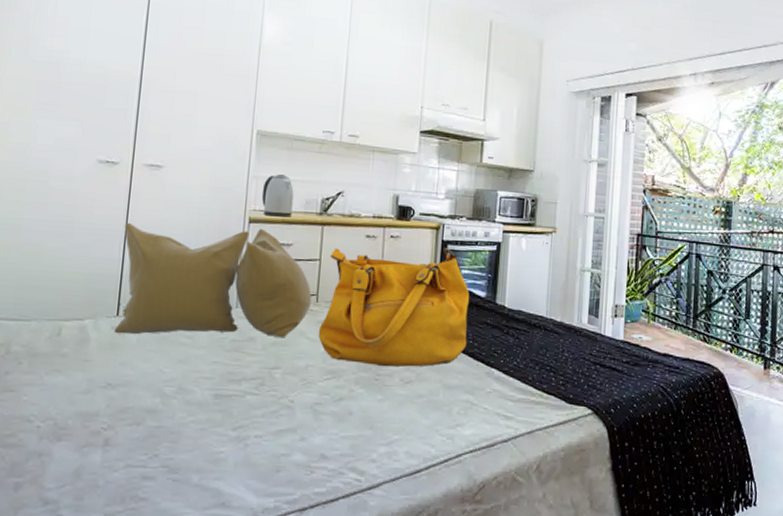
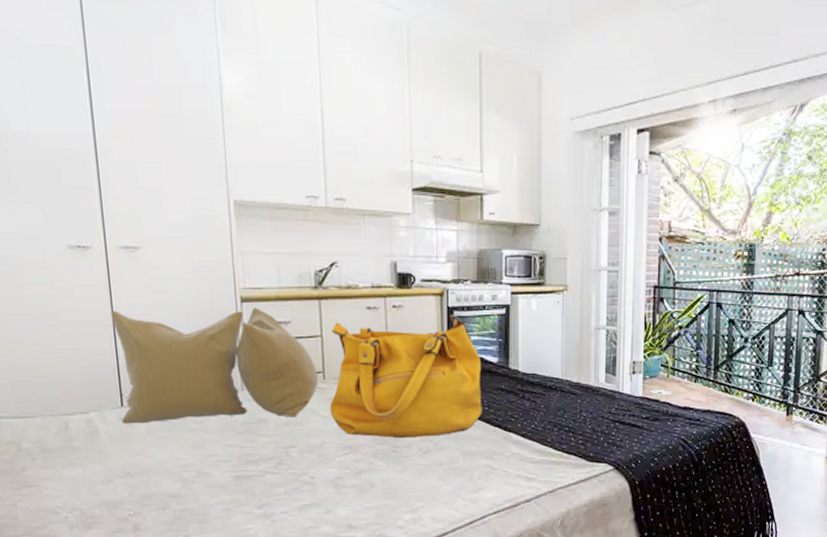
kettle: present [262,174,294,217] -> none [250,248,285,294]

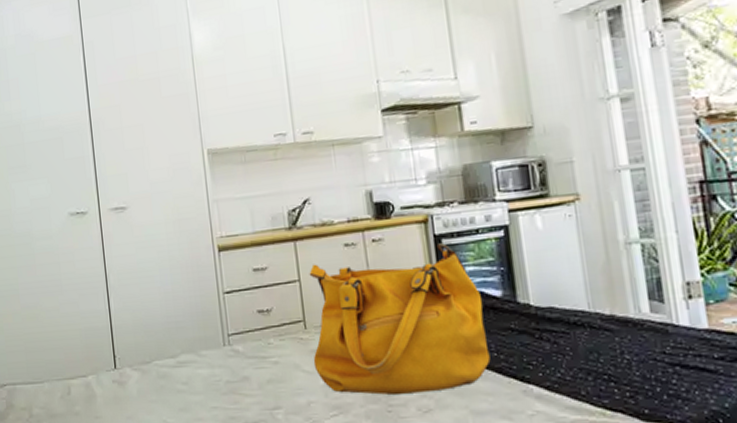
cushion: present [110,307,318,424] -> none [104,255,300,387]

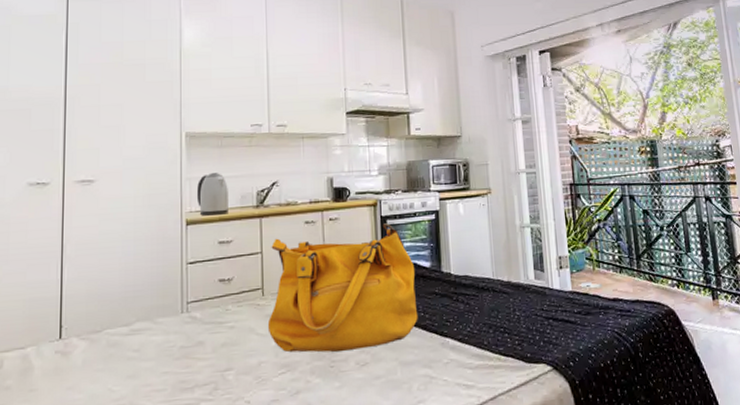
kettle: none [225,192,260,241] -> present [197,173,229,216]

